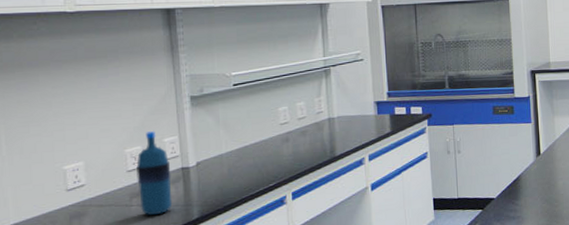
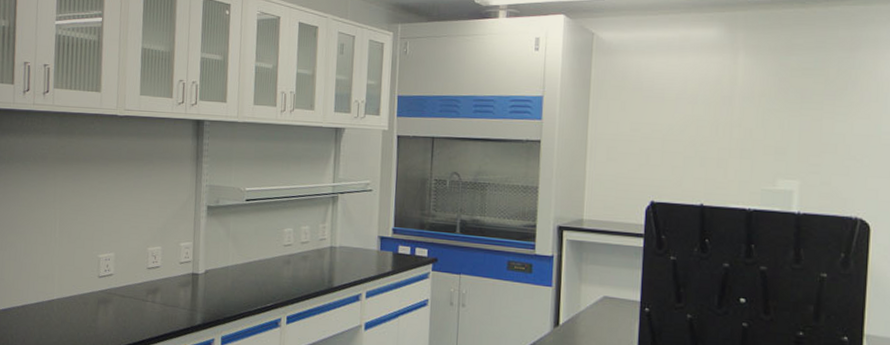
water bottle: present [135,131,171,215] -> none [153,234,183,314]

